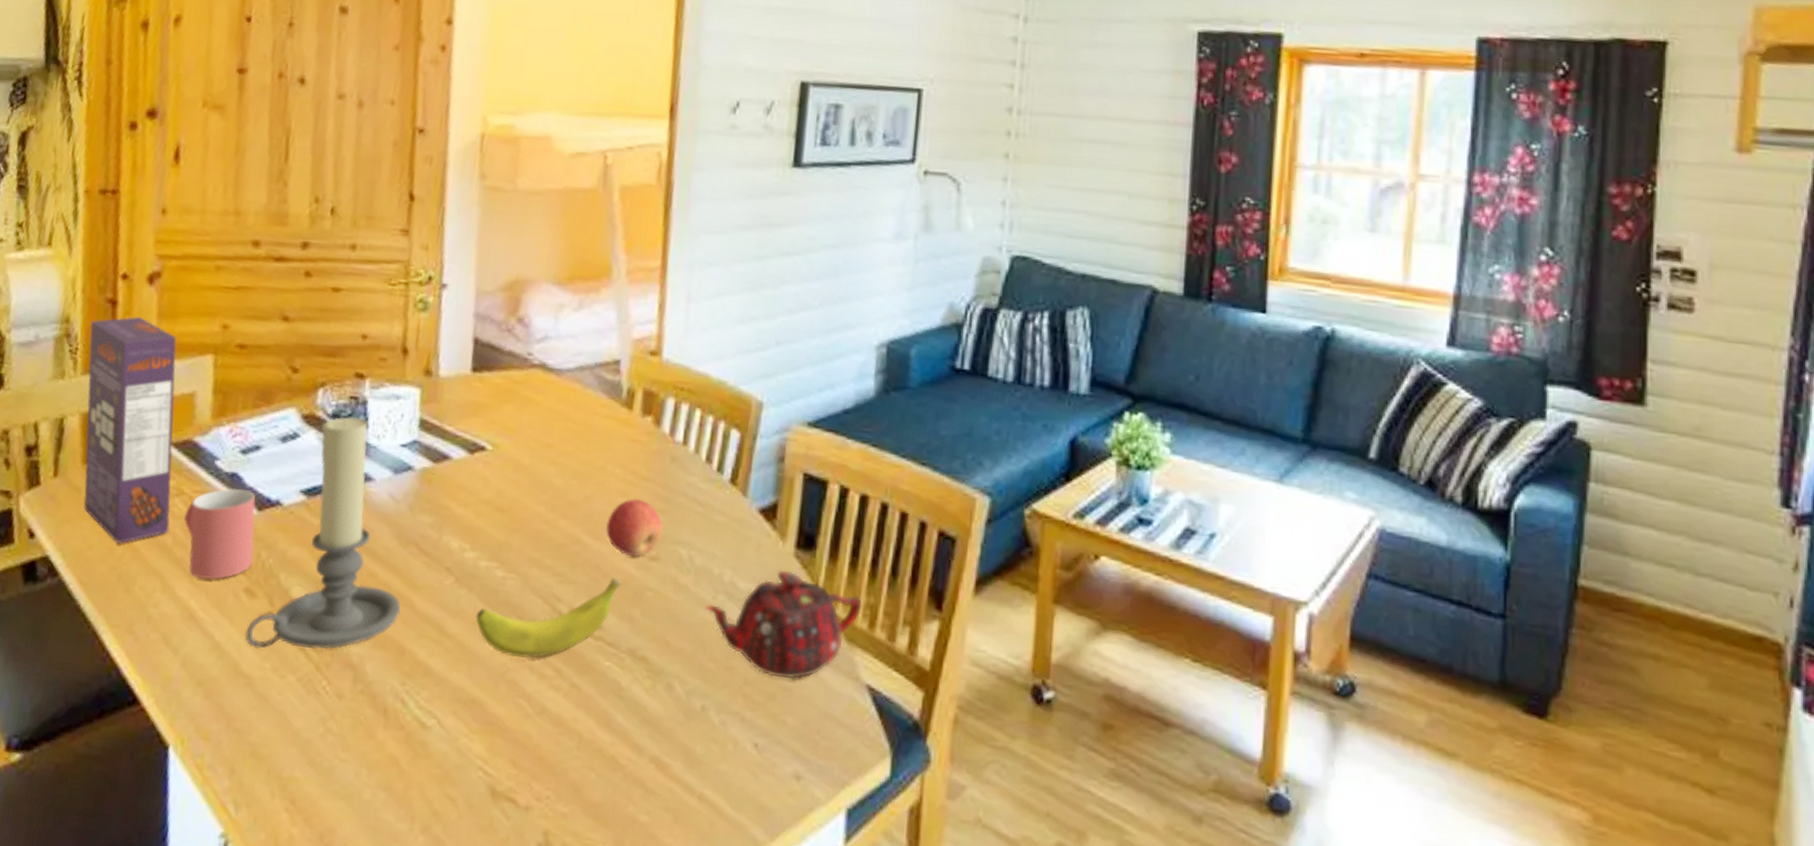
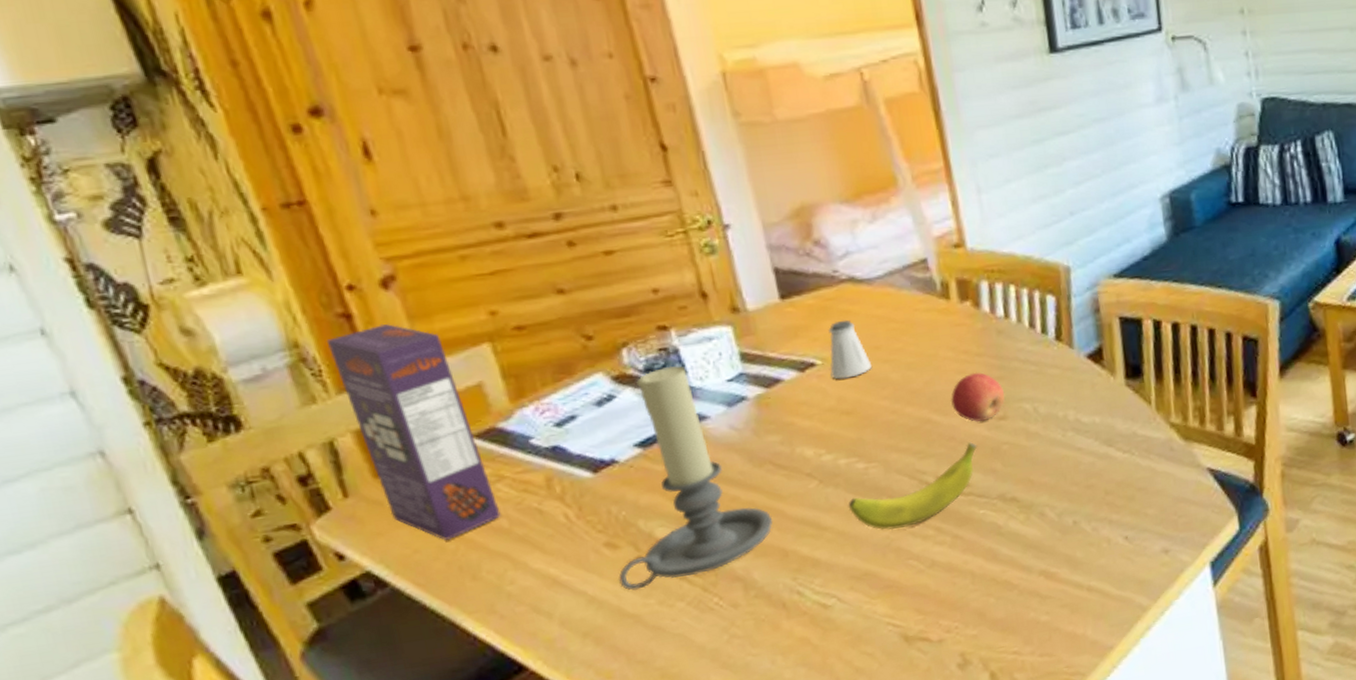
mug: present [184,488,256,580] -> none [512,458,606,549]
saltshaker: none [497,407,539,473] -> present [828,319,872,379]
teapot: present [705,569,862,680] -> none [1057,398,1192,484]

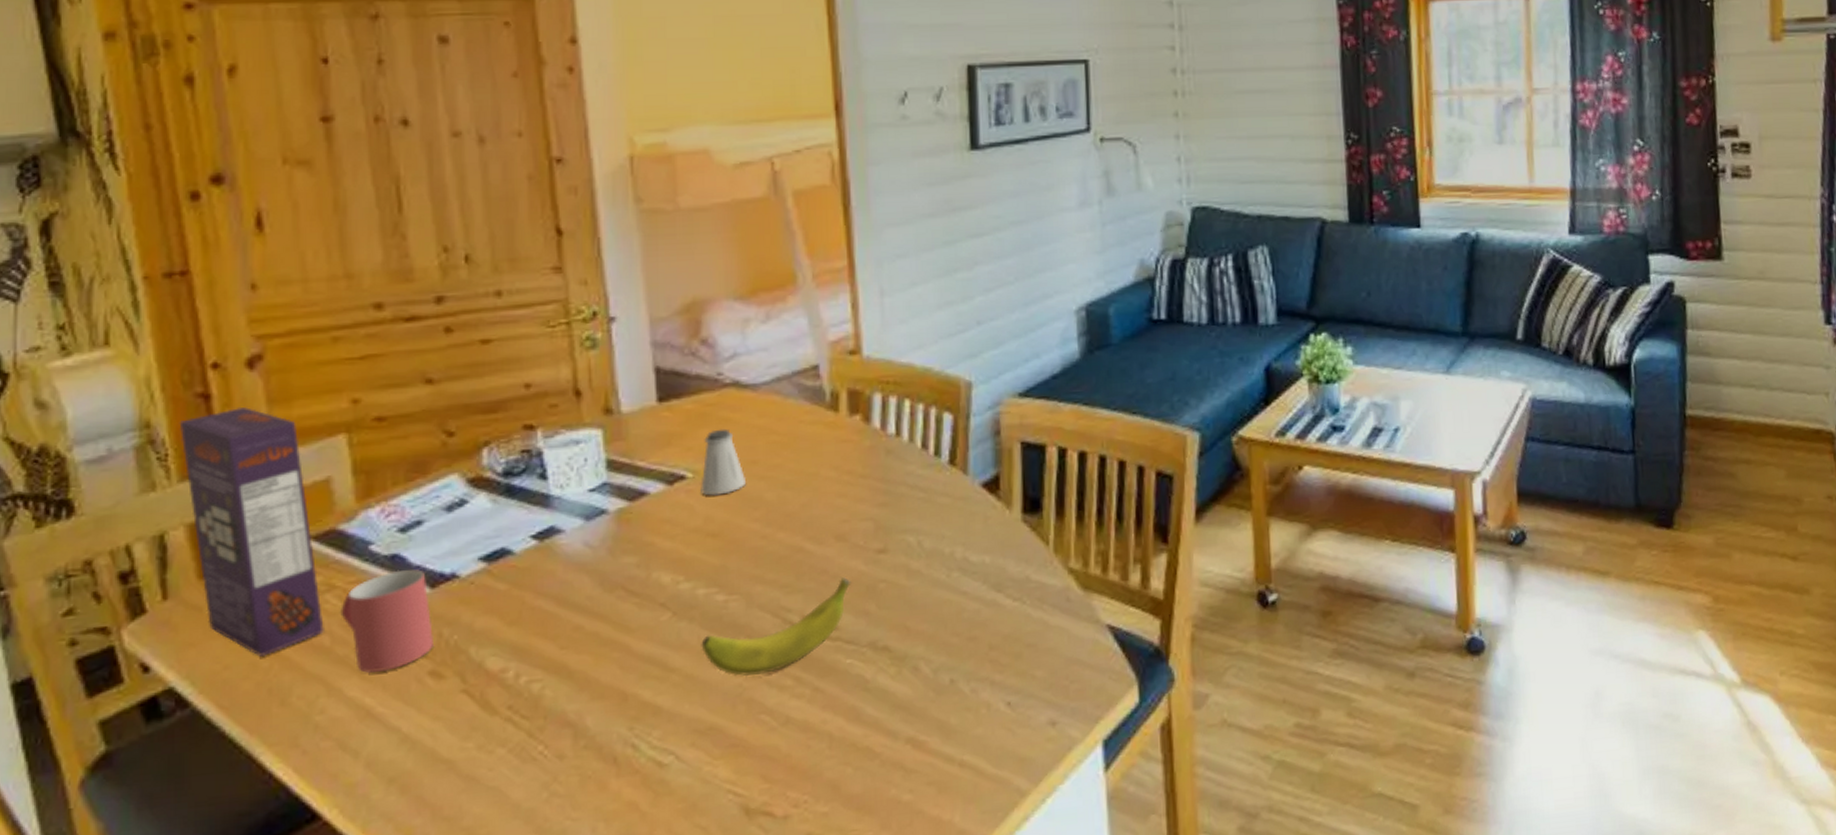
mug: none [512,458,606,549] -> present [341,569,435,674]
candle holder: present [618,365,773,591] -> none [438,469,617,730]
apple: present [950,372,1005,423] -> none [827,496,888,555]

